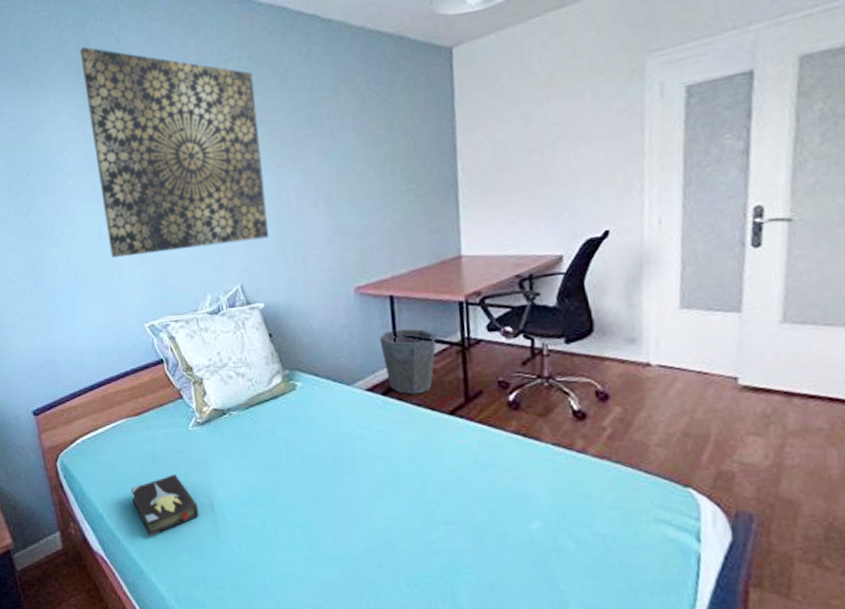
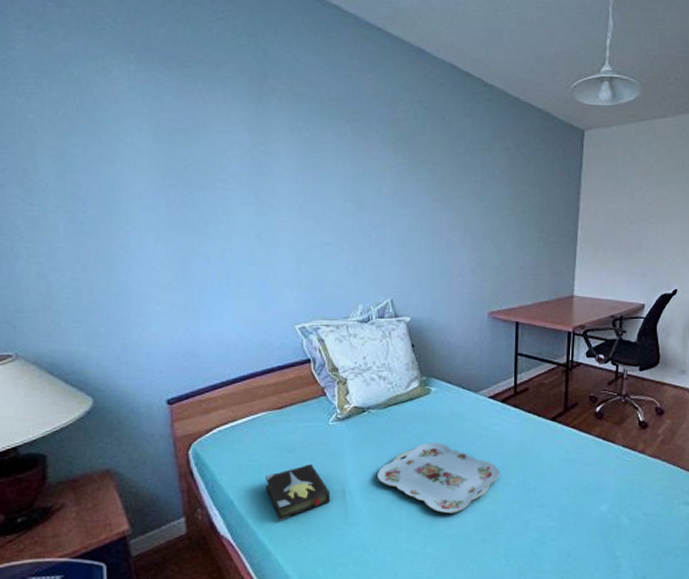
wall art: present [79,46,269,258] -> none [255,56,422,262]
serving tray: none [246,446,390,531] -> present [378,442,500,514]
waste bin: present [379,328,437,395] -> none [504,349,549,403]

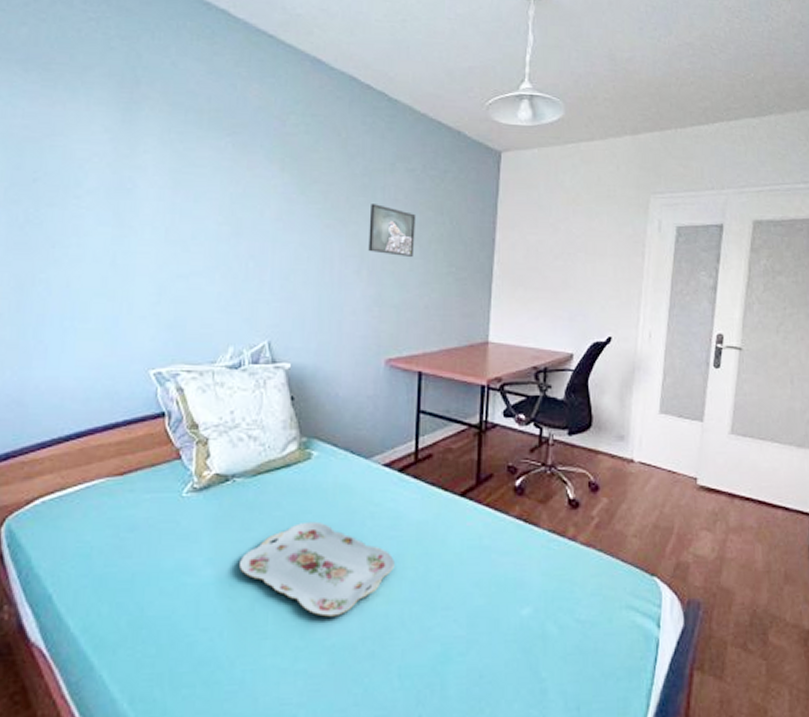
hardback book: present [264,464,331,521] -> none [94,548,178,624]
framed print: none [471,180,512,226] -> present [368,204,416,258]

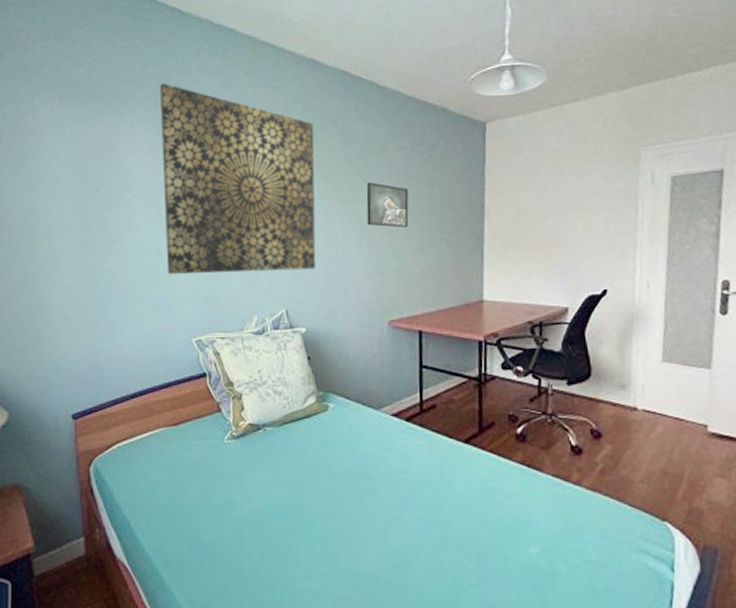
wall art: none [123,61,314,297] -> present [159,83,316,274]
serving tray: present [240,521,395,617] -> none [274,464,407,548]

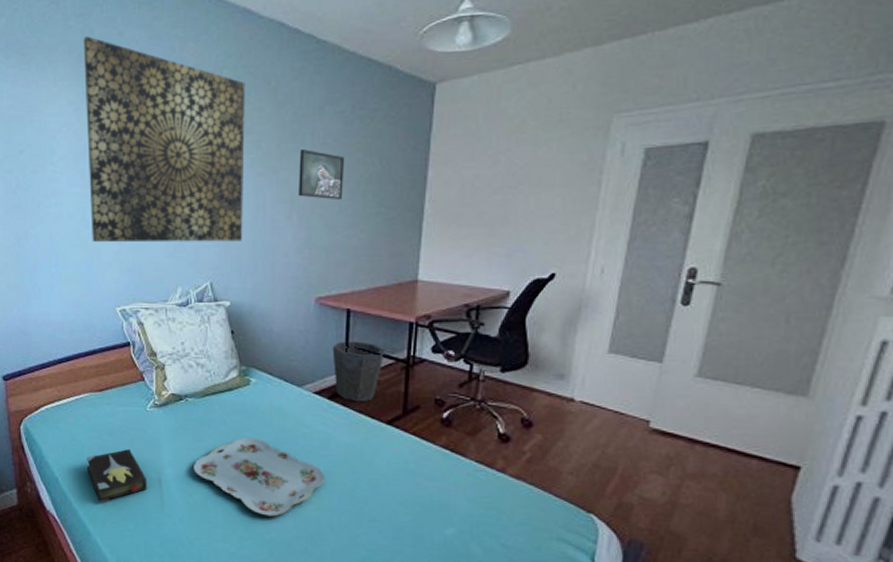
hardback book: none [160,485,225,546] -> present [86,449,147,503]
serving tray: none [274,464,407,548] -> present [194,437,325,517]
waste bin: none [407,361,458,422] -> present [332,341,385,402]

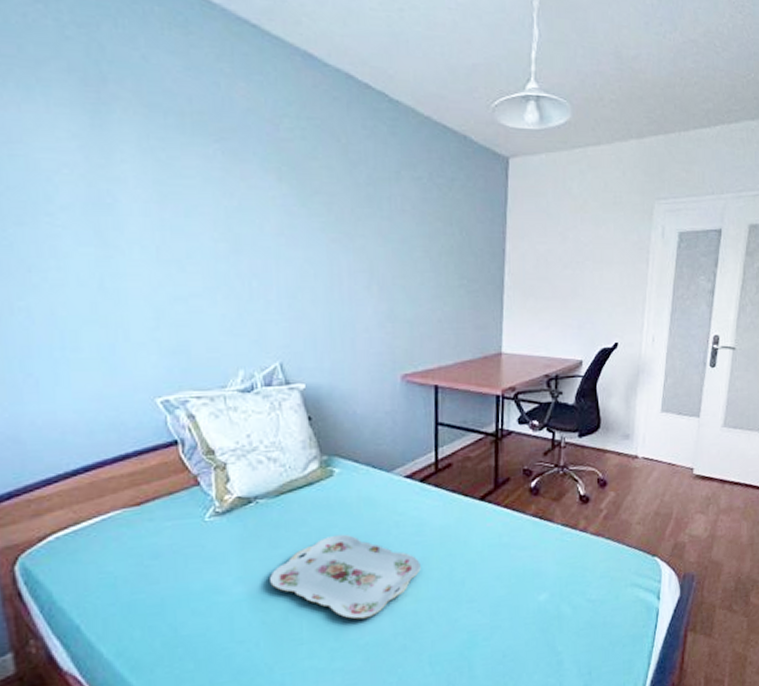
wall art: present [83,36,245,243] -> none [88,53,317,318]
hardback book: present [86,449,147,503] -> none [122,572,211,646]
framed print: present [298,149,345,201] -> none [376,215,425,271]
waste bin: present [332,341,385,402] -> none [422,418,475,482]

